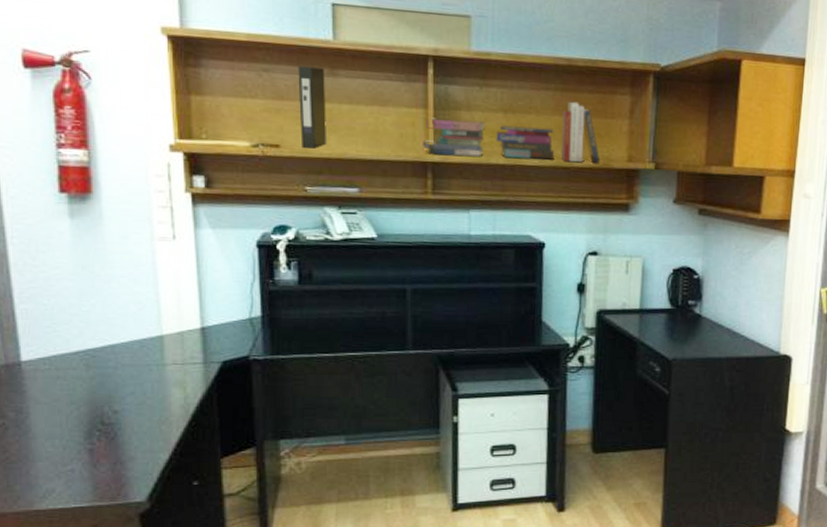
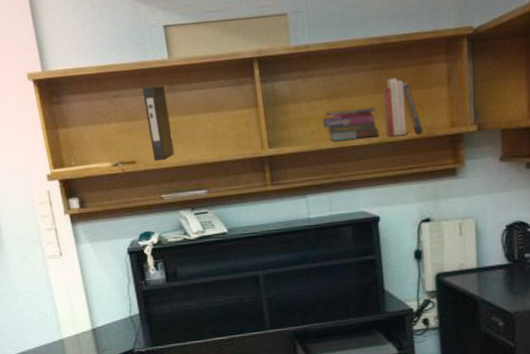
books: present [422,117,485,156] -> none [256,110,313,148]

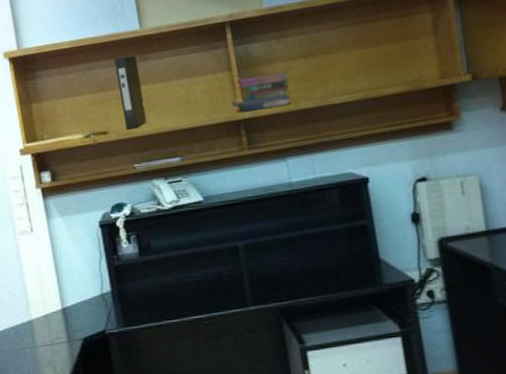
books: none [256,110,313,148] -> present [231,70,291,112]
books: present [322,106,380,142] -> none [300,62,363,101]
books: present [382,77,424,137] -> none [362,31,412,93]

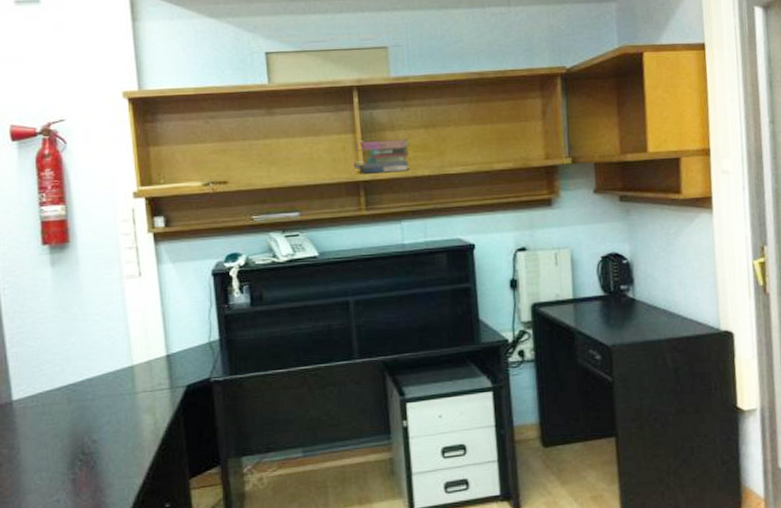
binder: present [114,55,148,131] -> none [240,109,269,183]

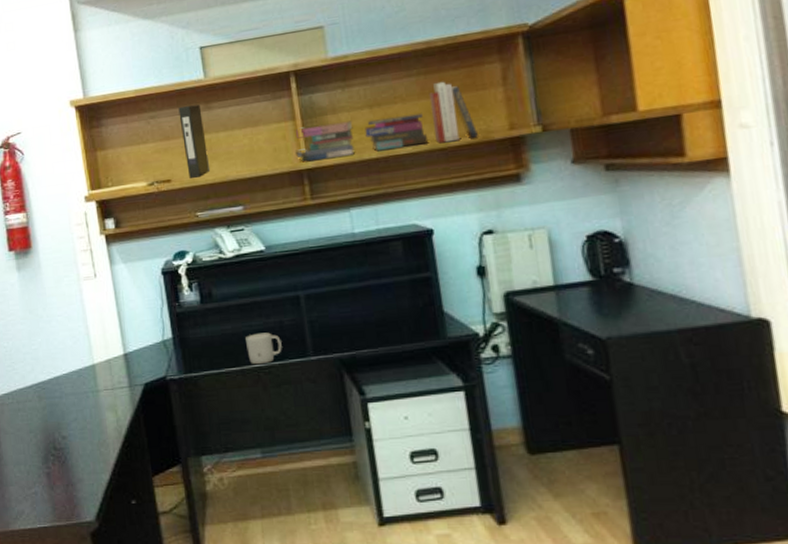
binder: none [240,109,269,183] -> present [178,104,211,180]
mug: none [293,335,329,367] -> present [244,332,282,365]
books: none [419,136,476,169] -> present [364,112,429,152]
books: none [479,110,520,167] -> present [429,81,479,144]

